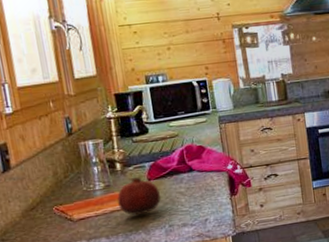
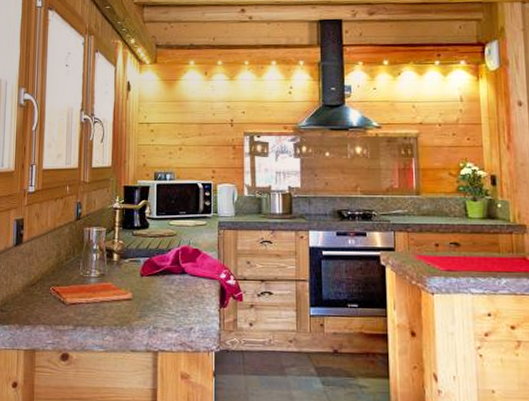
fruit: present [116,177,161,216] -> none [108,271,151,311]

